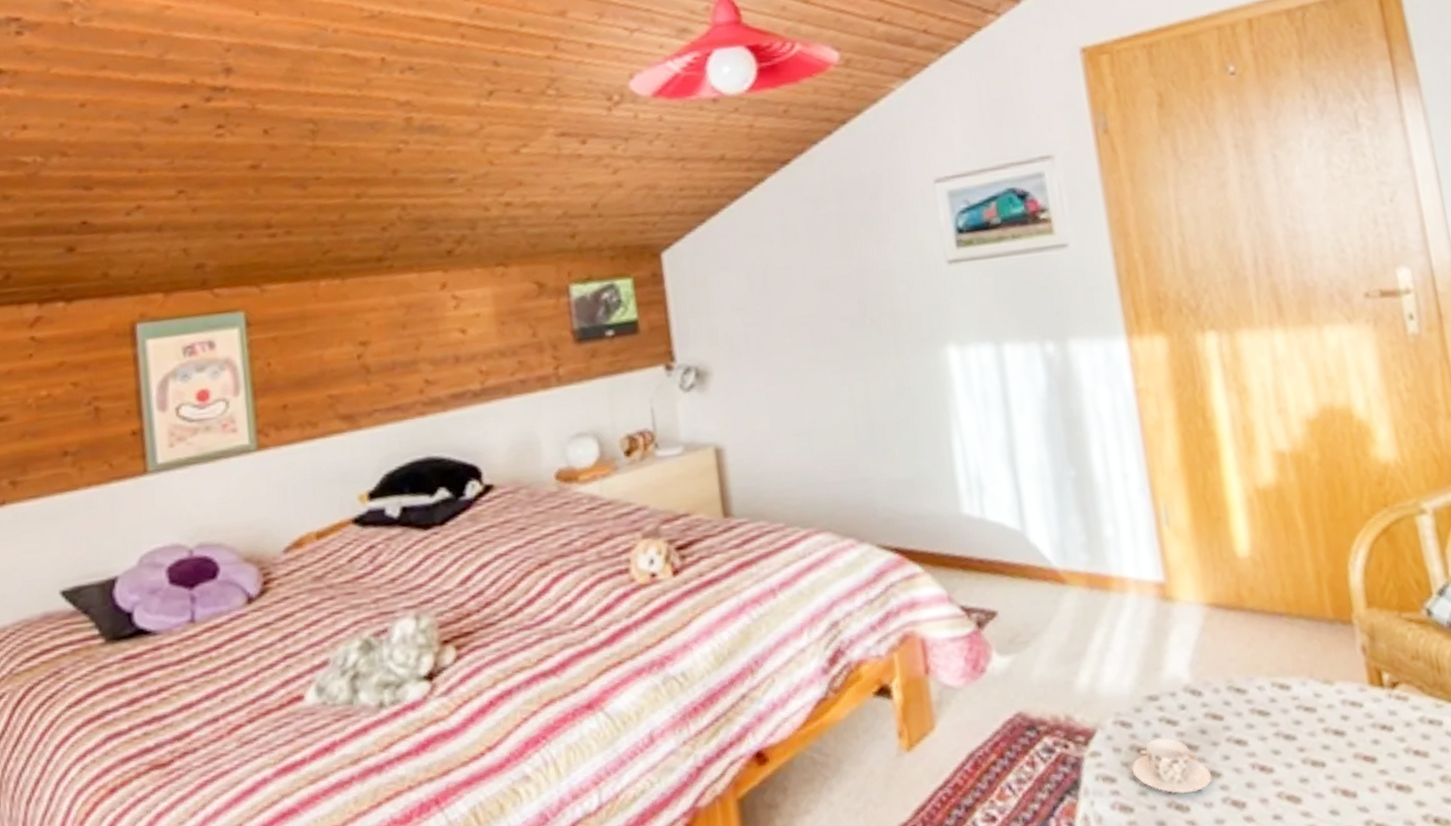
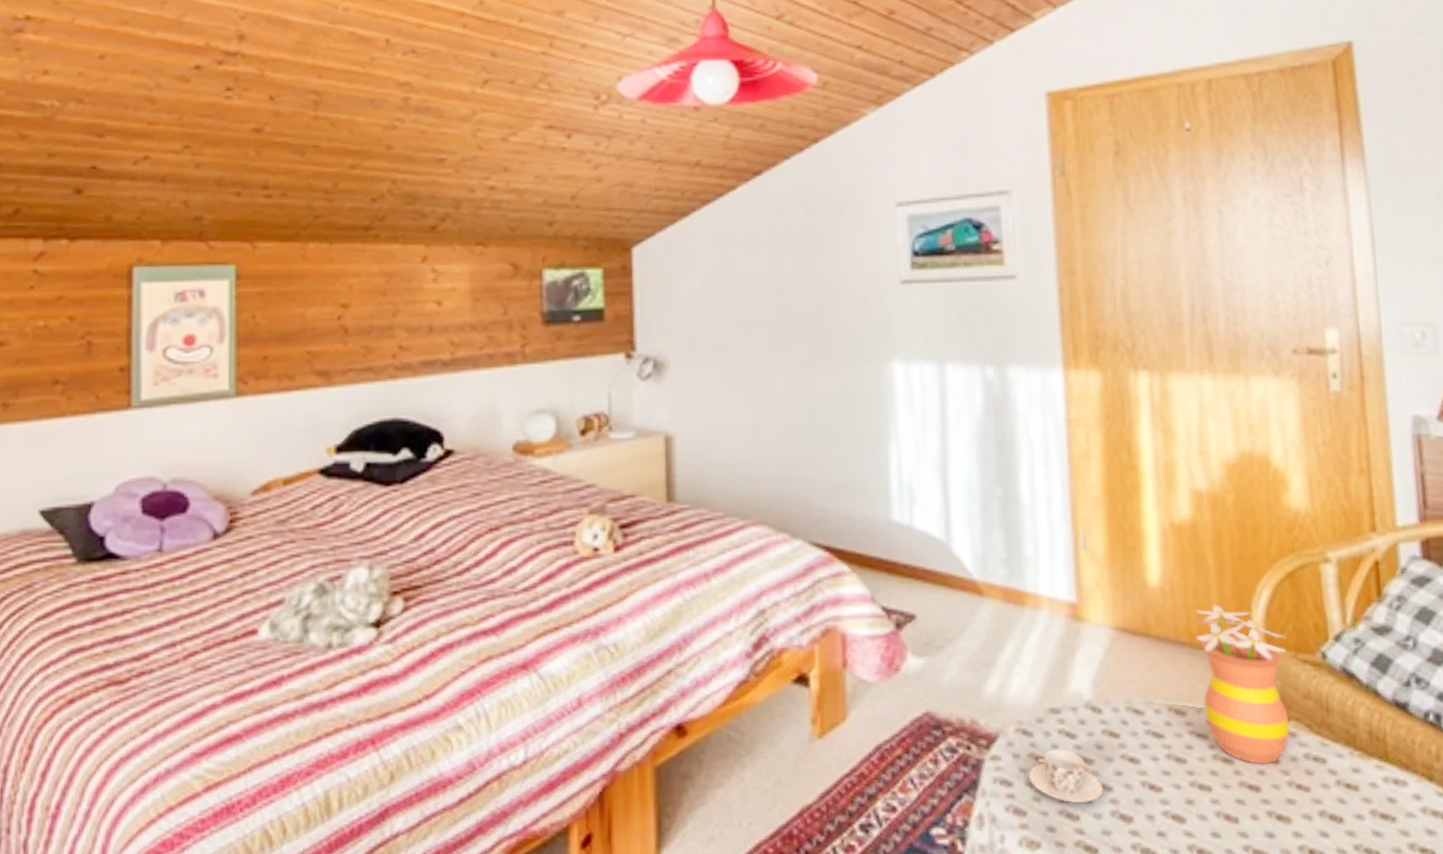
flowerpot: none [1291,569,1402,733] -> present [1196,604,1290,764]

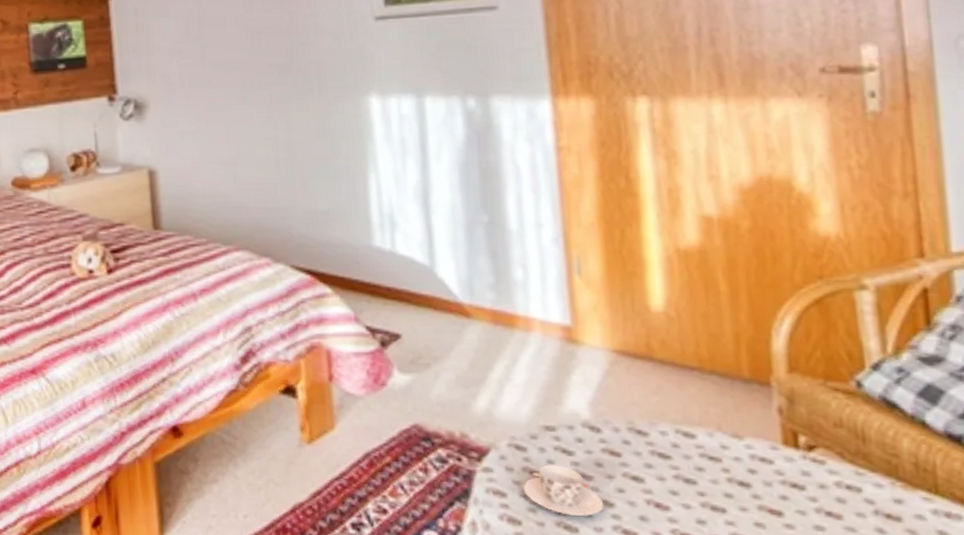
flowerpot: present [1196,604,1290,764] -> none [706,330,818,490]

